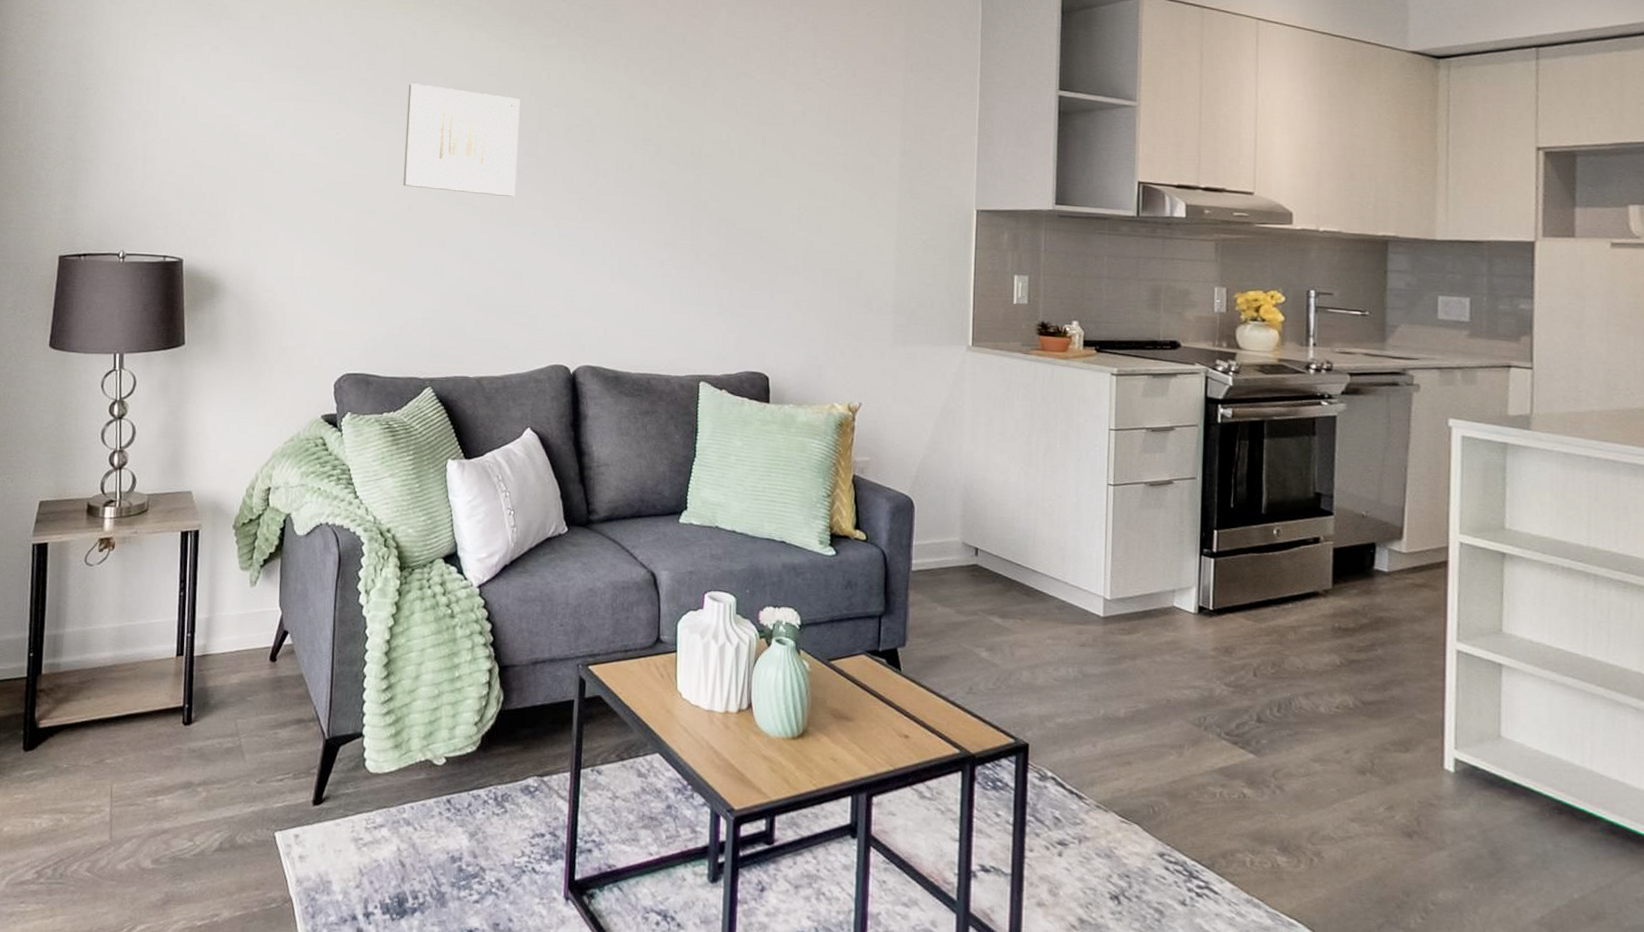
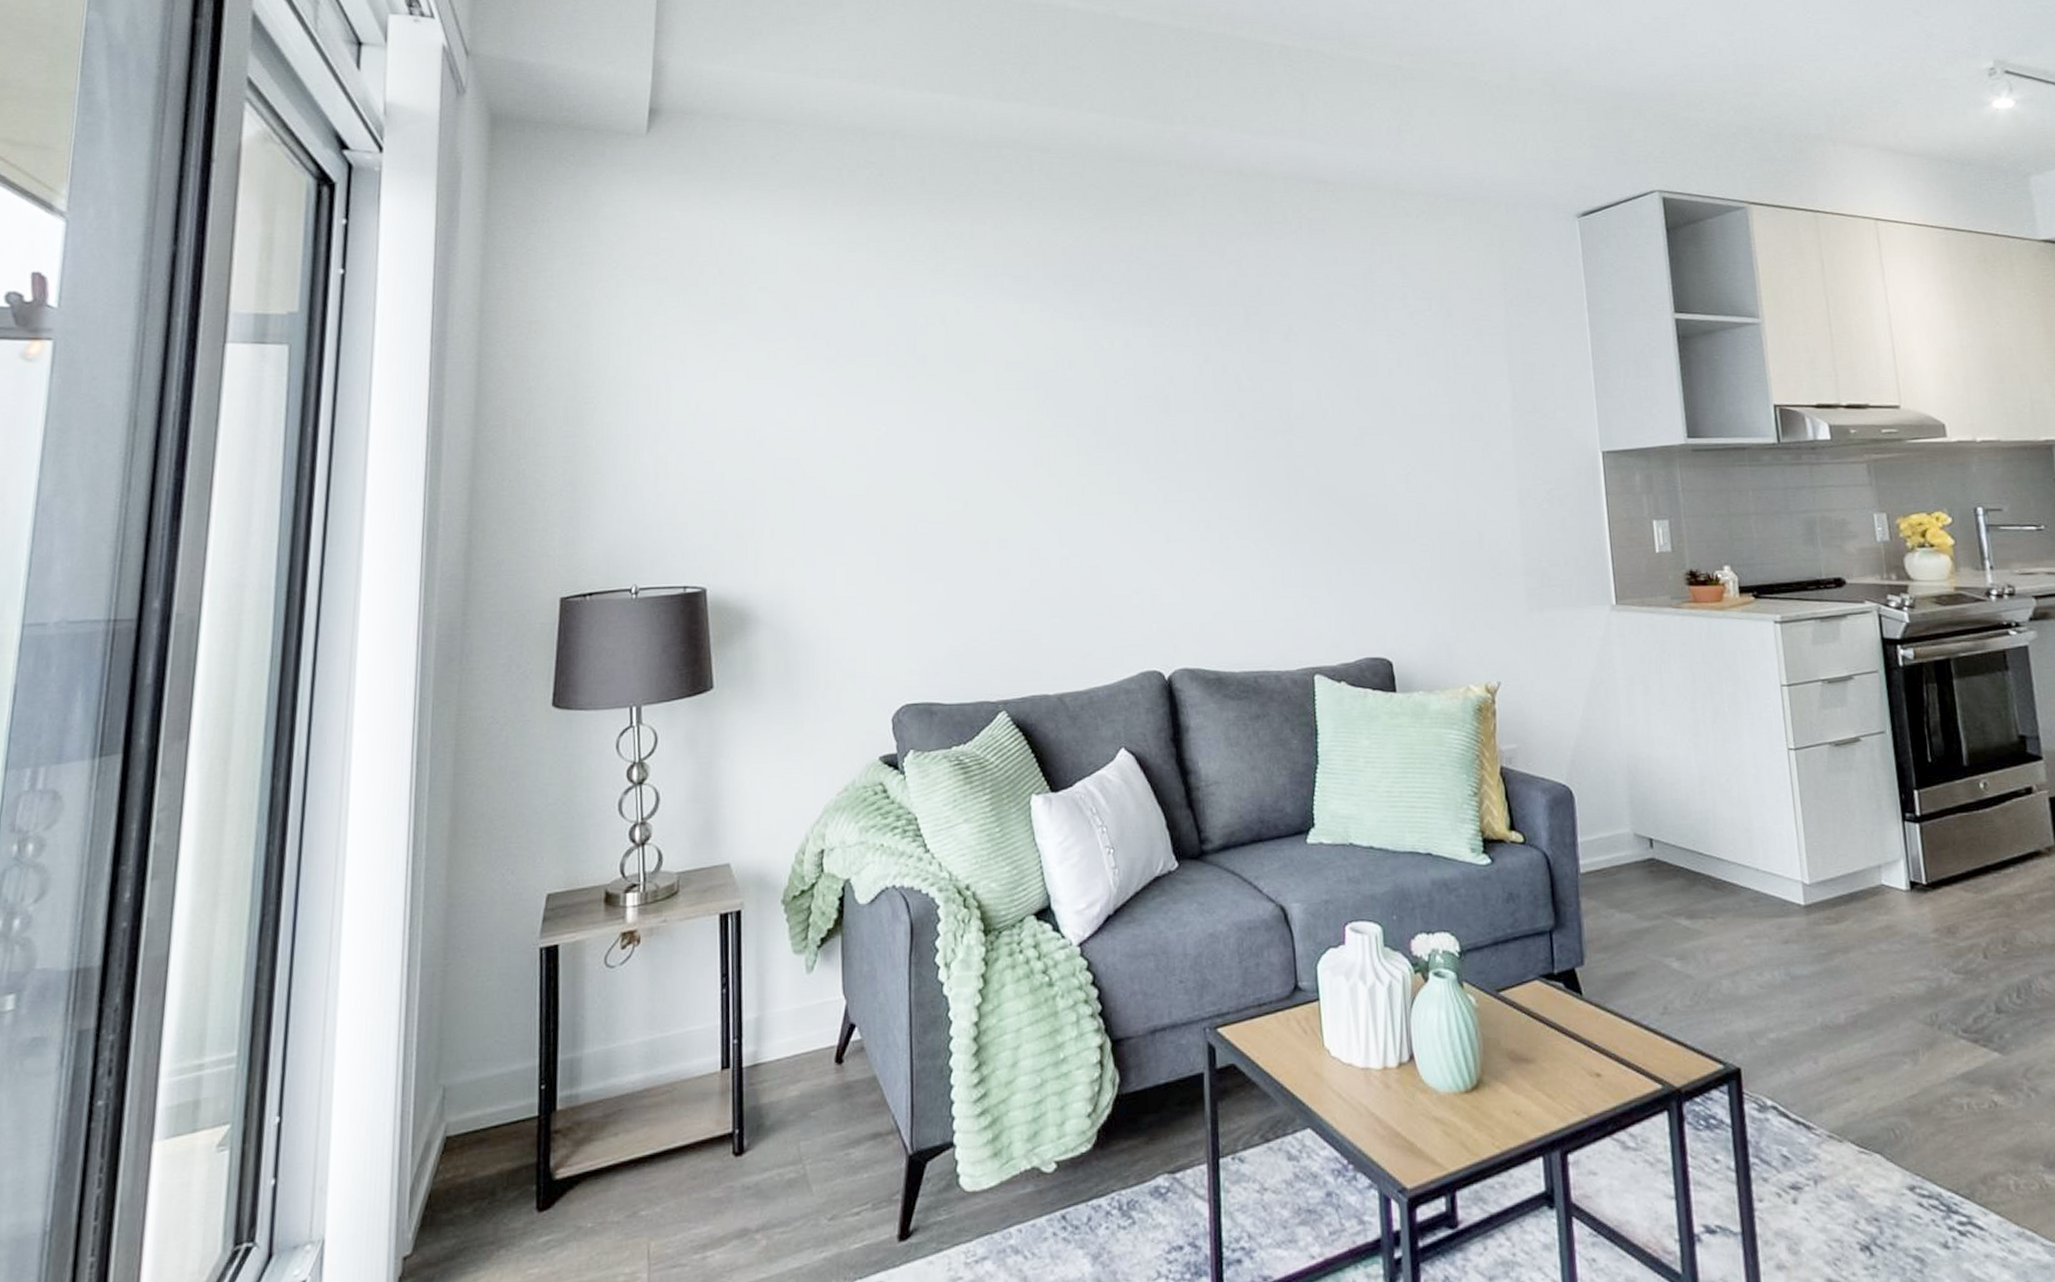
wall art: present [403,83,520,197] -> none [955,366,1085,484]

